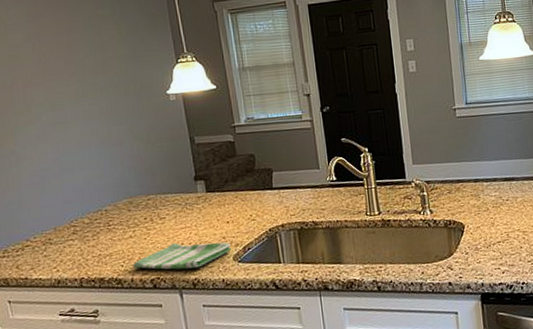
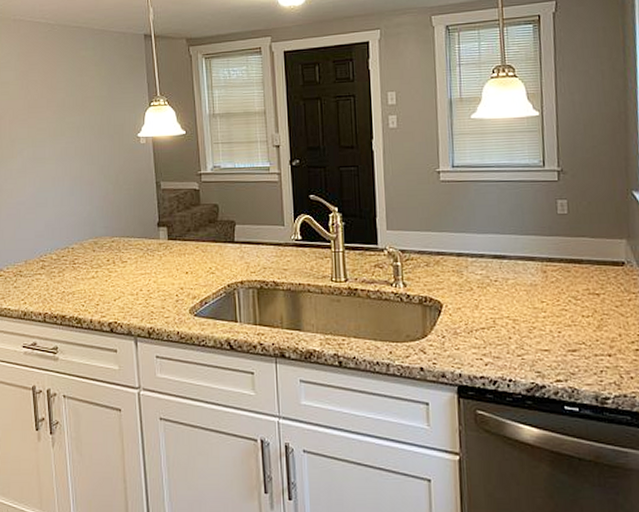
dish towel: present [133,242,232,270] -> none [93,289,189,317]

